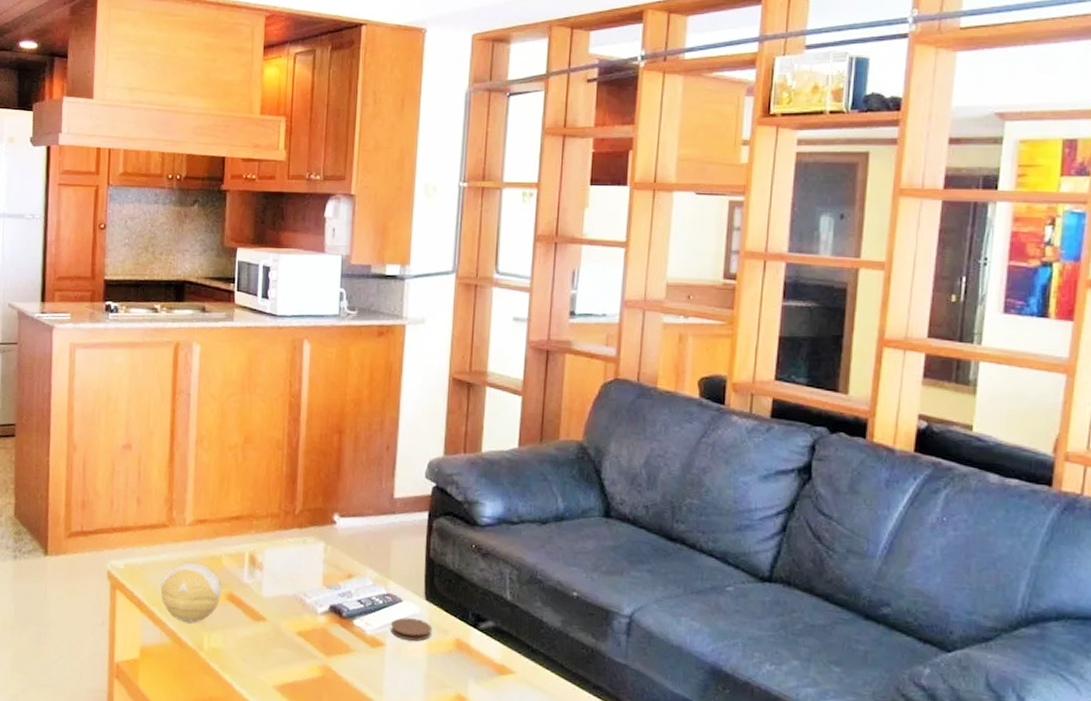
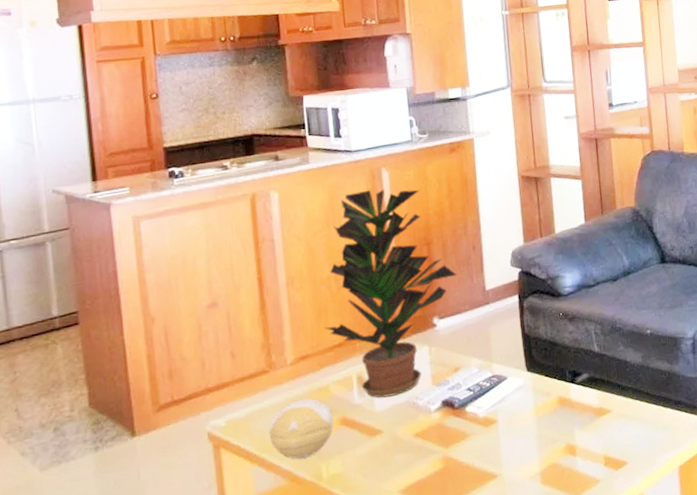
potted plant: none [225,360,365,586] -> present [324,189,457,398]
coaster: present [391,617,432,641] -> none [500,389,537,412]

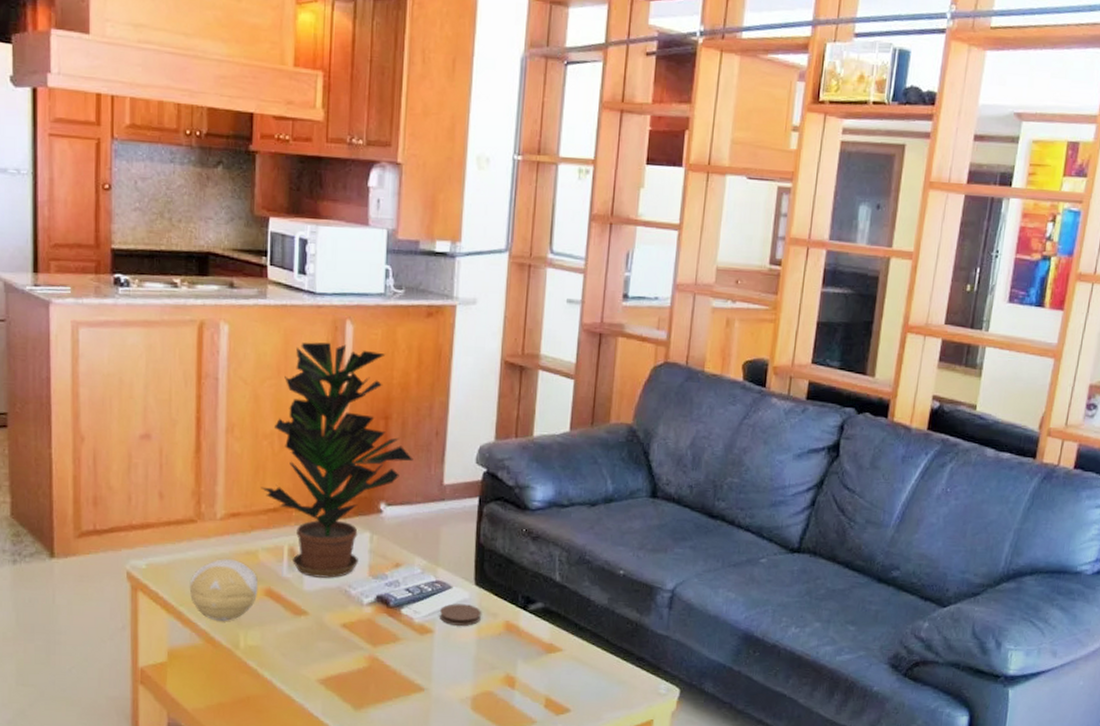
coaster: none [500,389,537,412] -> present [440,603,481,626]

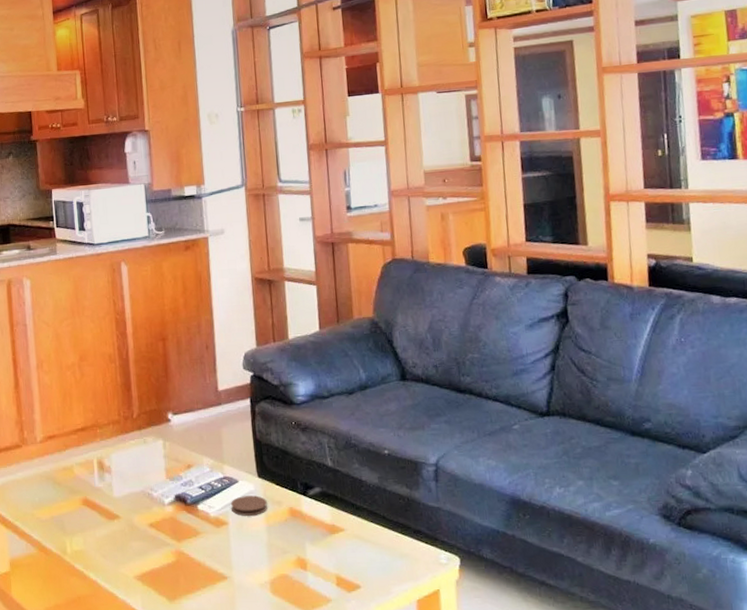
decorative ball: present [189,559,259,621] -> none [21,476,77,531]
potted plant: present [260,342,414,578] -> none [69,282,190,485]

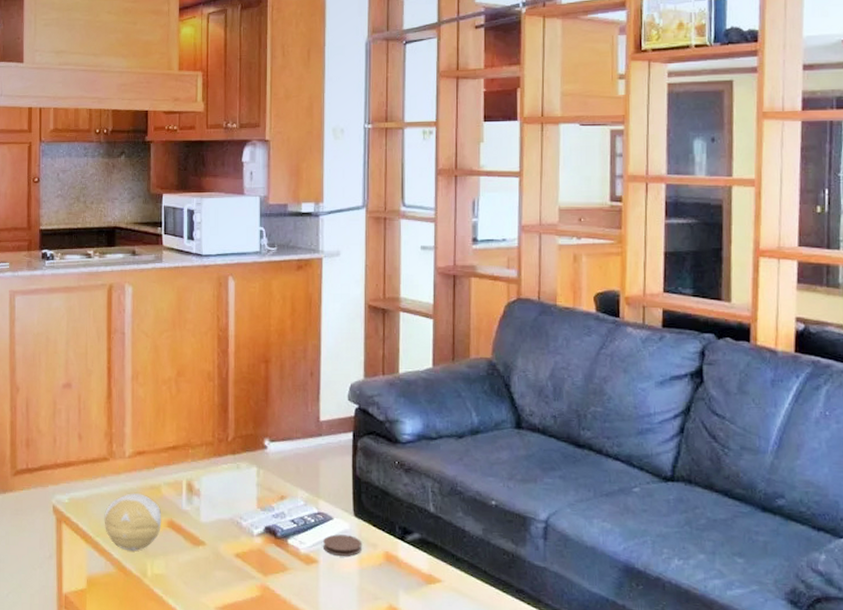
decorative ball: none [21,476,77,531] -> present [104,493,162,551]

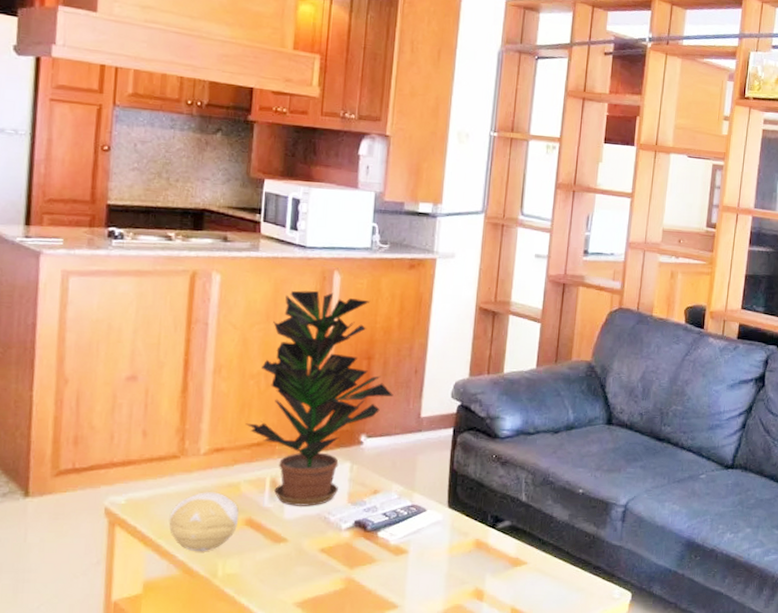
potted plant: none [161,296,292,510] -> present [245,290,394,506]
coaster: present [324,534,361,556] -> none [414,525,453,545]

